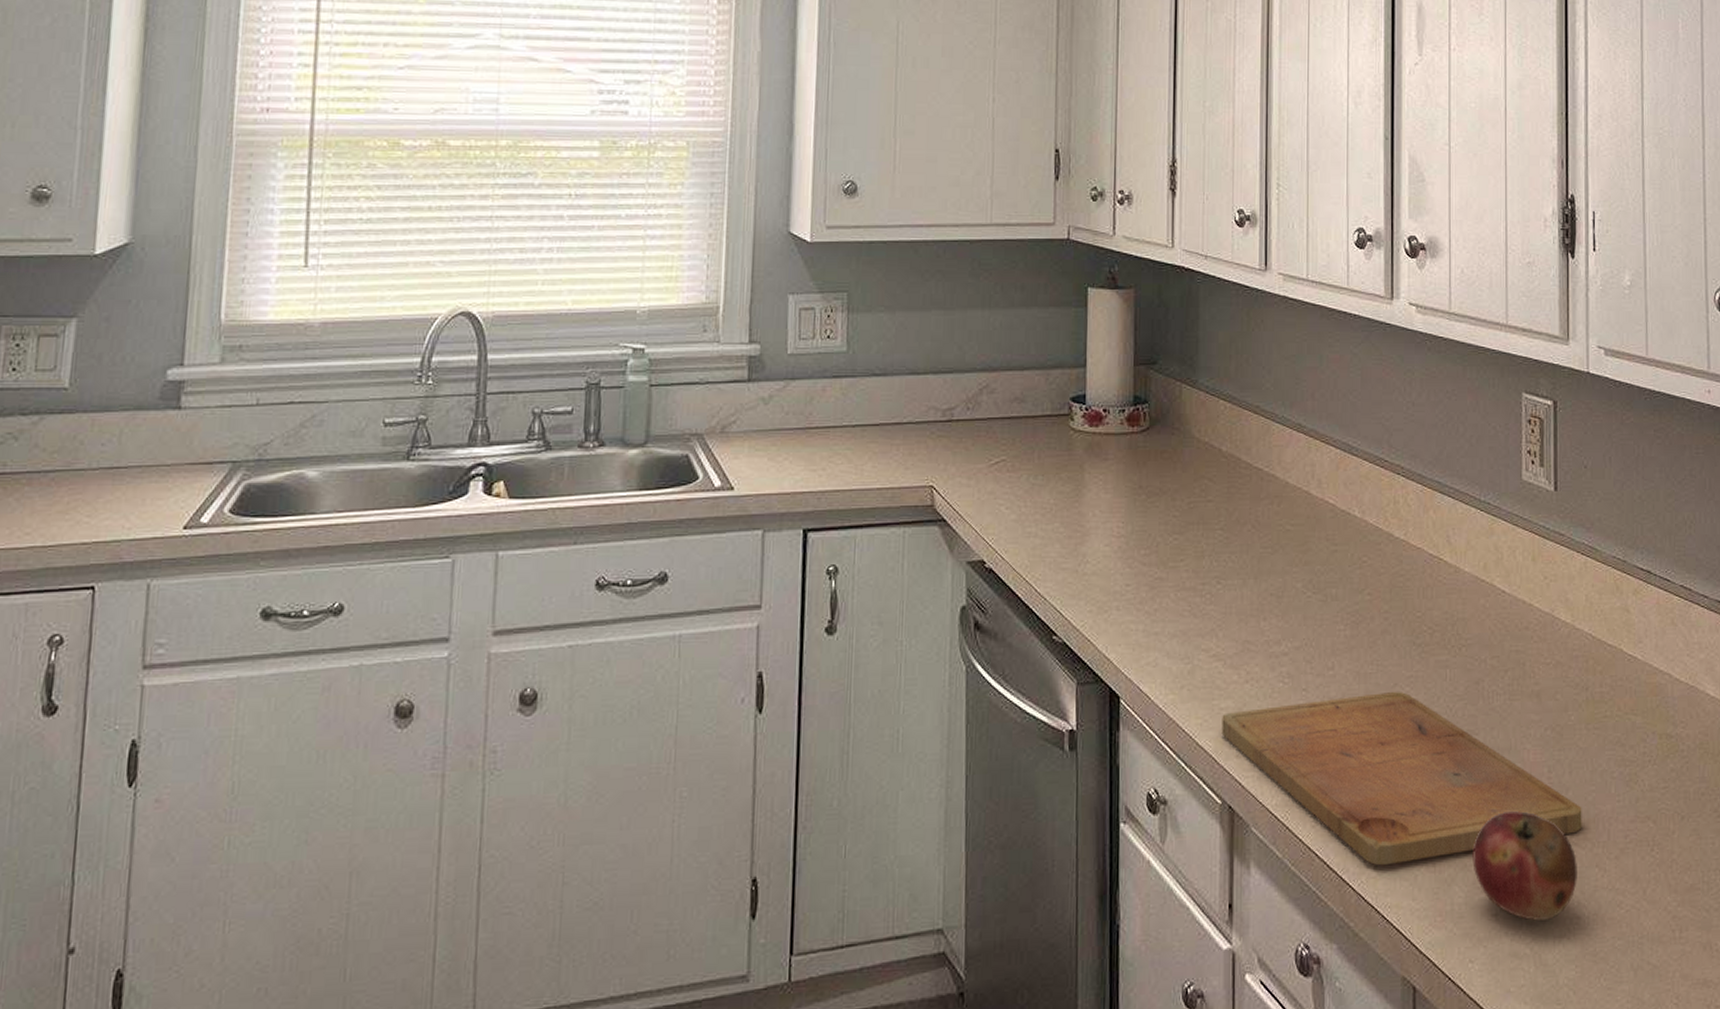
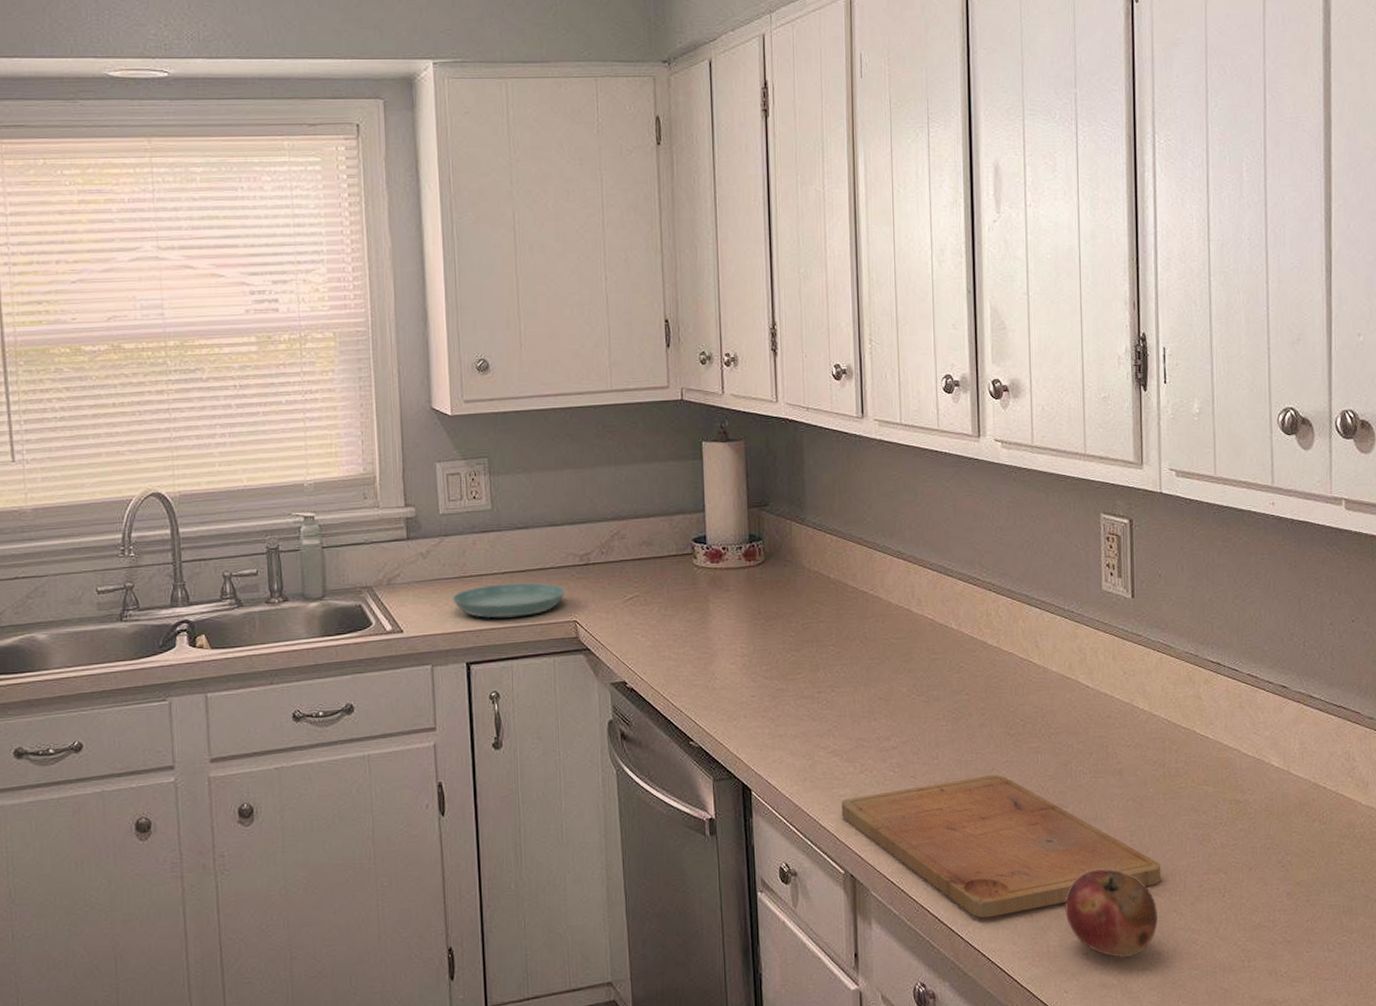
saucer: none [794,438,923,479] -> present [452,582,566,619]

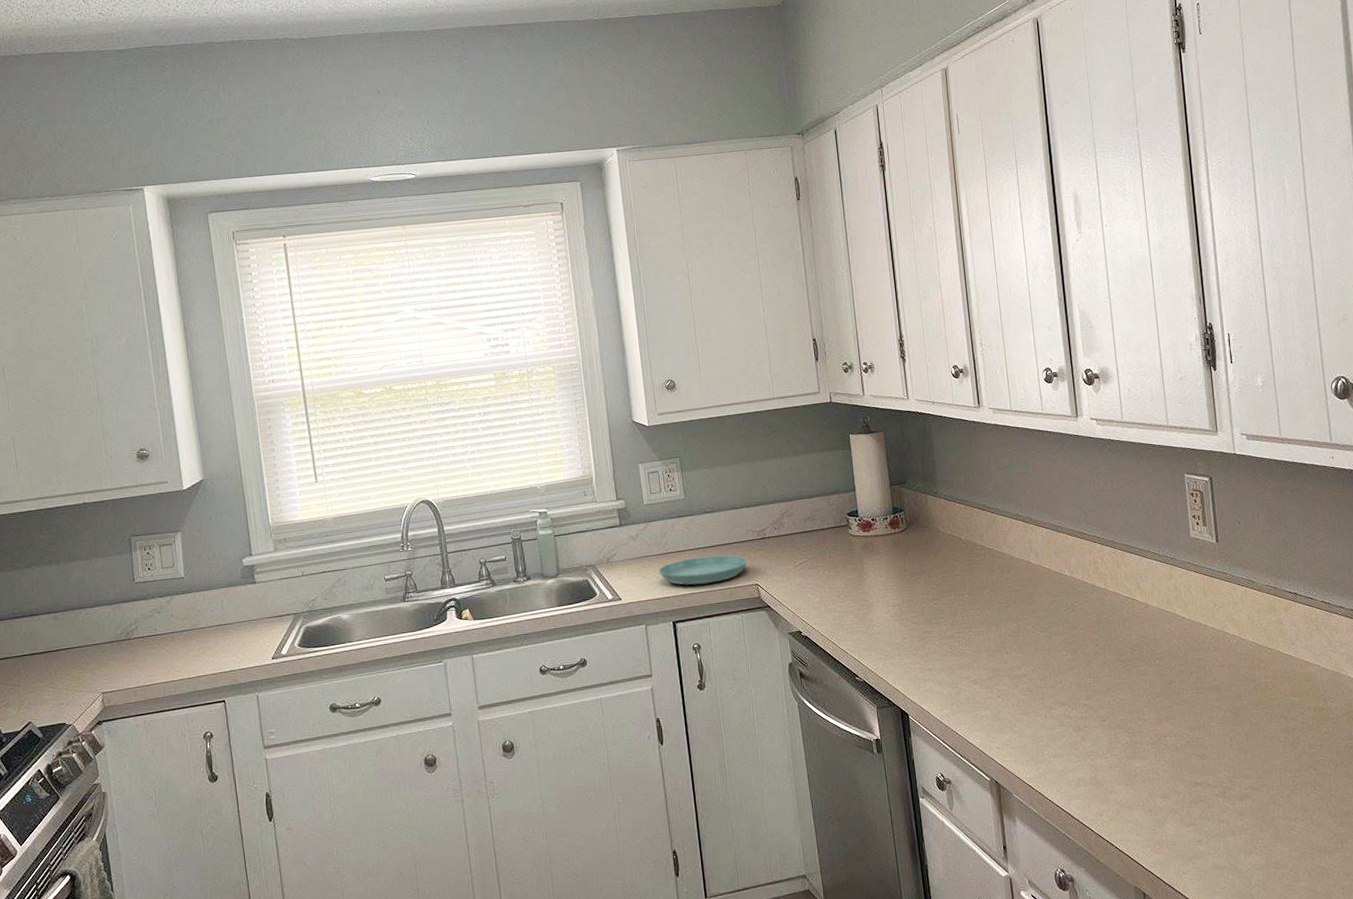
cutting board: present [841,774,1161,918] -> none [983,694,1260,813]
fruit: present [1065,869,1158,958] -> none [1178,769,1259,843]

